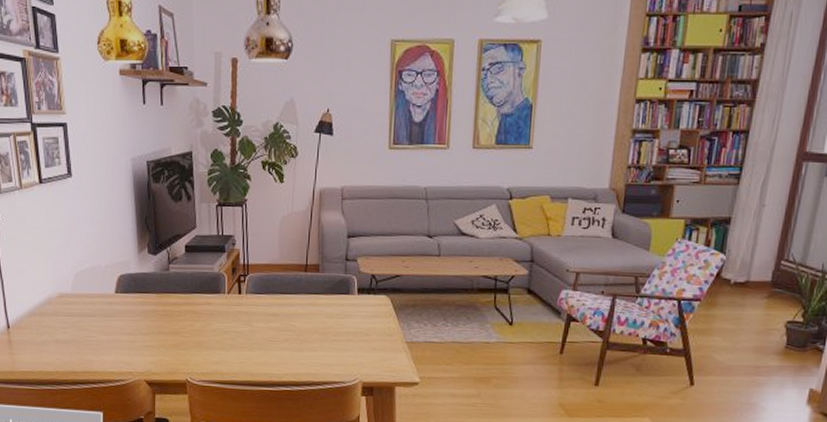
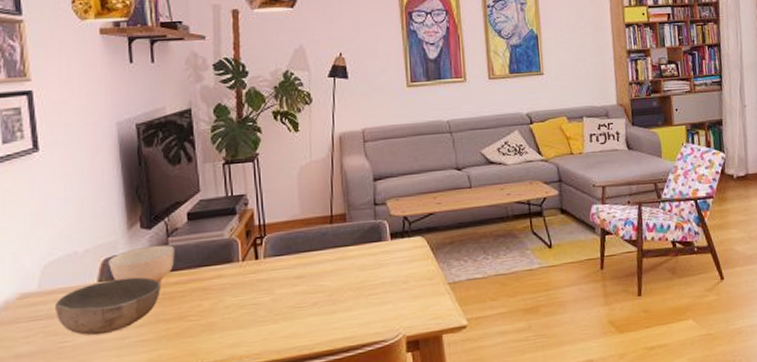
bowl: none [84,292,162,336] -> present [56,277,161,336]
bowl: none [123,269,174,301] -> present [109,244,175,283]

